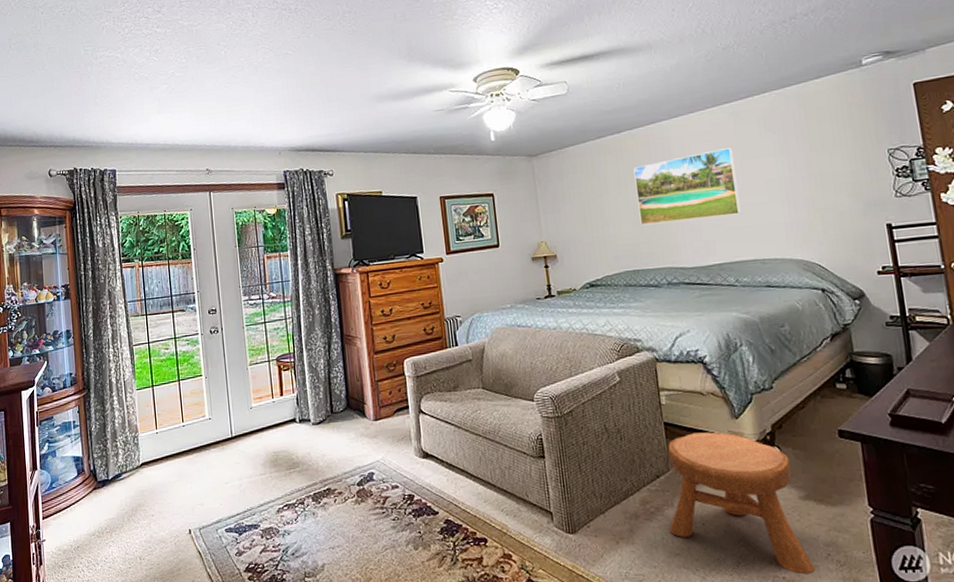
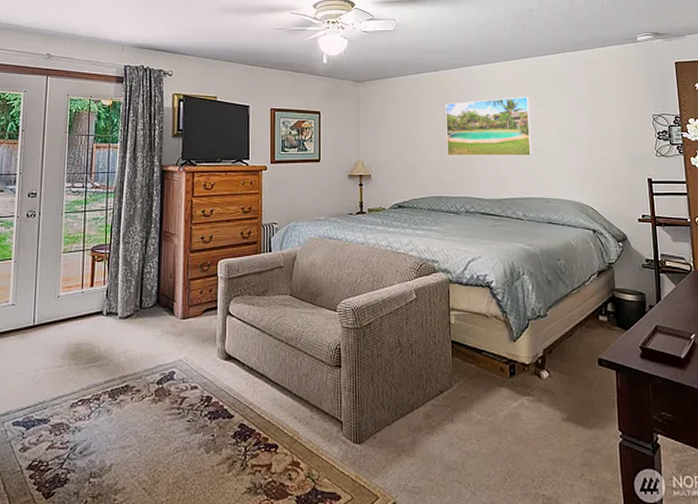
stool: present [668,432,815,575] -> none [448,352,571,493]

